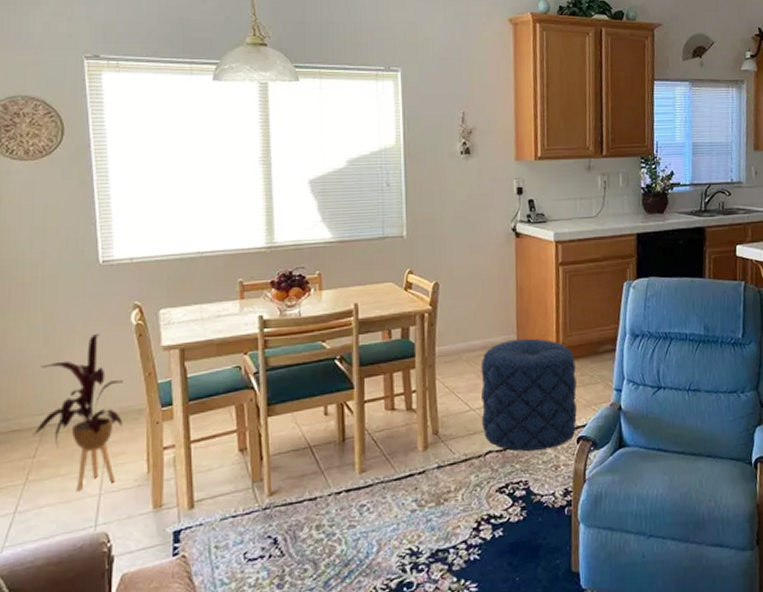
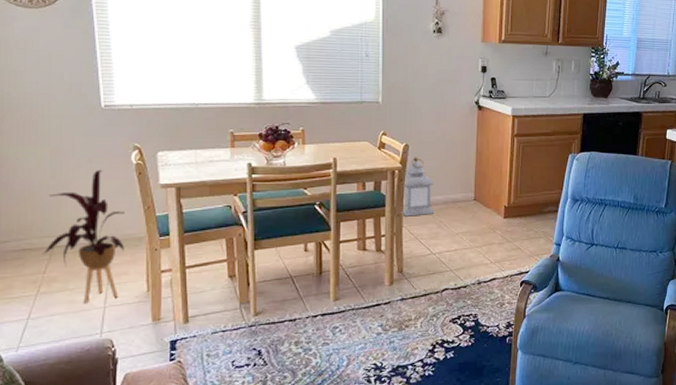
lantern: none [433,296,472,367] -> present [401,157,434,217]
pouf: present [480,338,577,451] -> none [440,197,523,290]

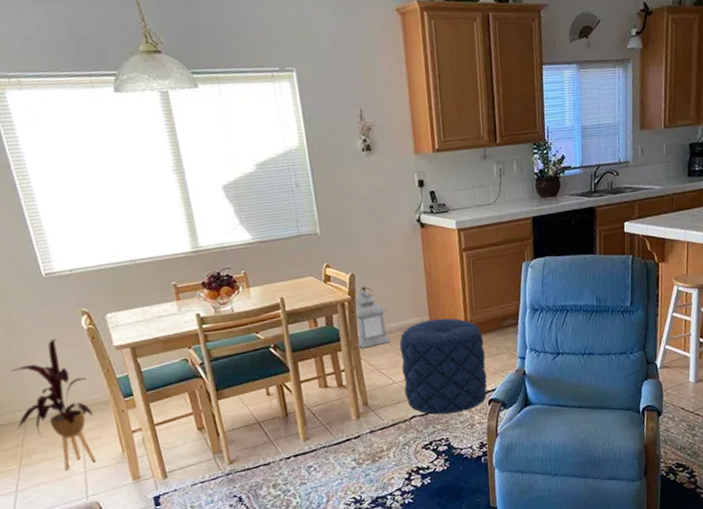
pouf: none [440,197,523,290] -> present [399,318,487,415]

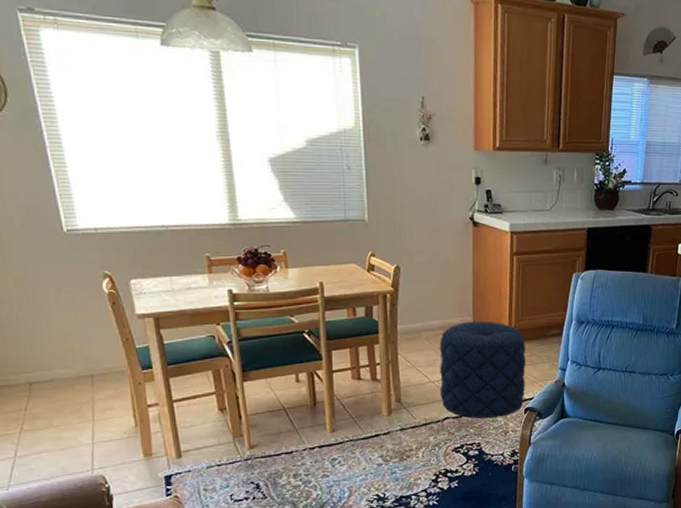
house plant: present [11,338,97,470] -> none [20,299,106,440]
lantern: present [355,286,391,349] -> none [395,279,431,343]

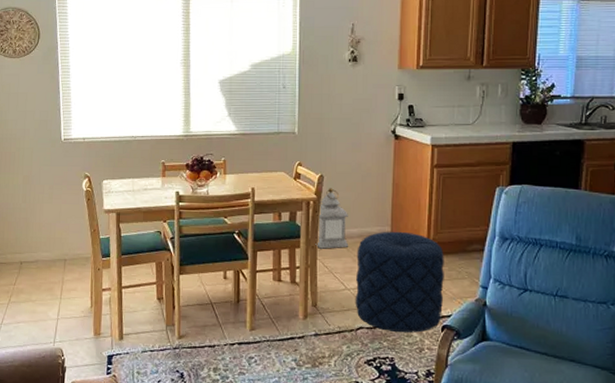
lantern: none [395,279,431,343] -> present [315,188,349,249]

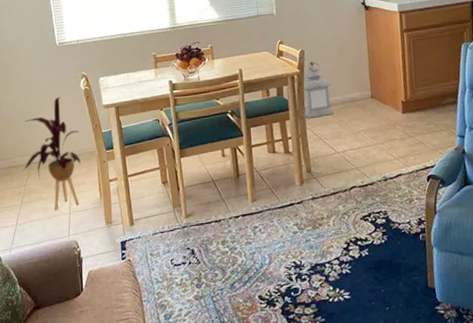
house plant: none [14,195,76,314] -> present [23,96,81,210]
pouf: present [355,231,444,333] -> none [342,93,426,187]

